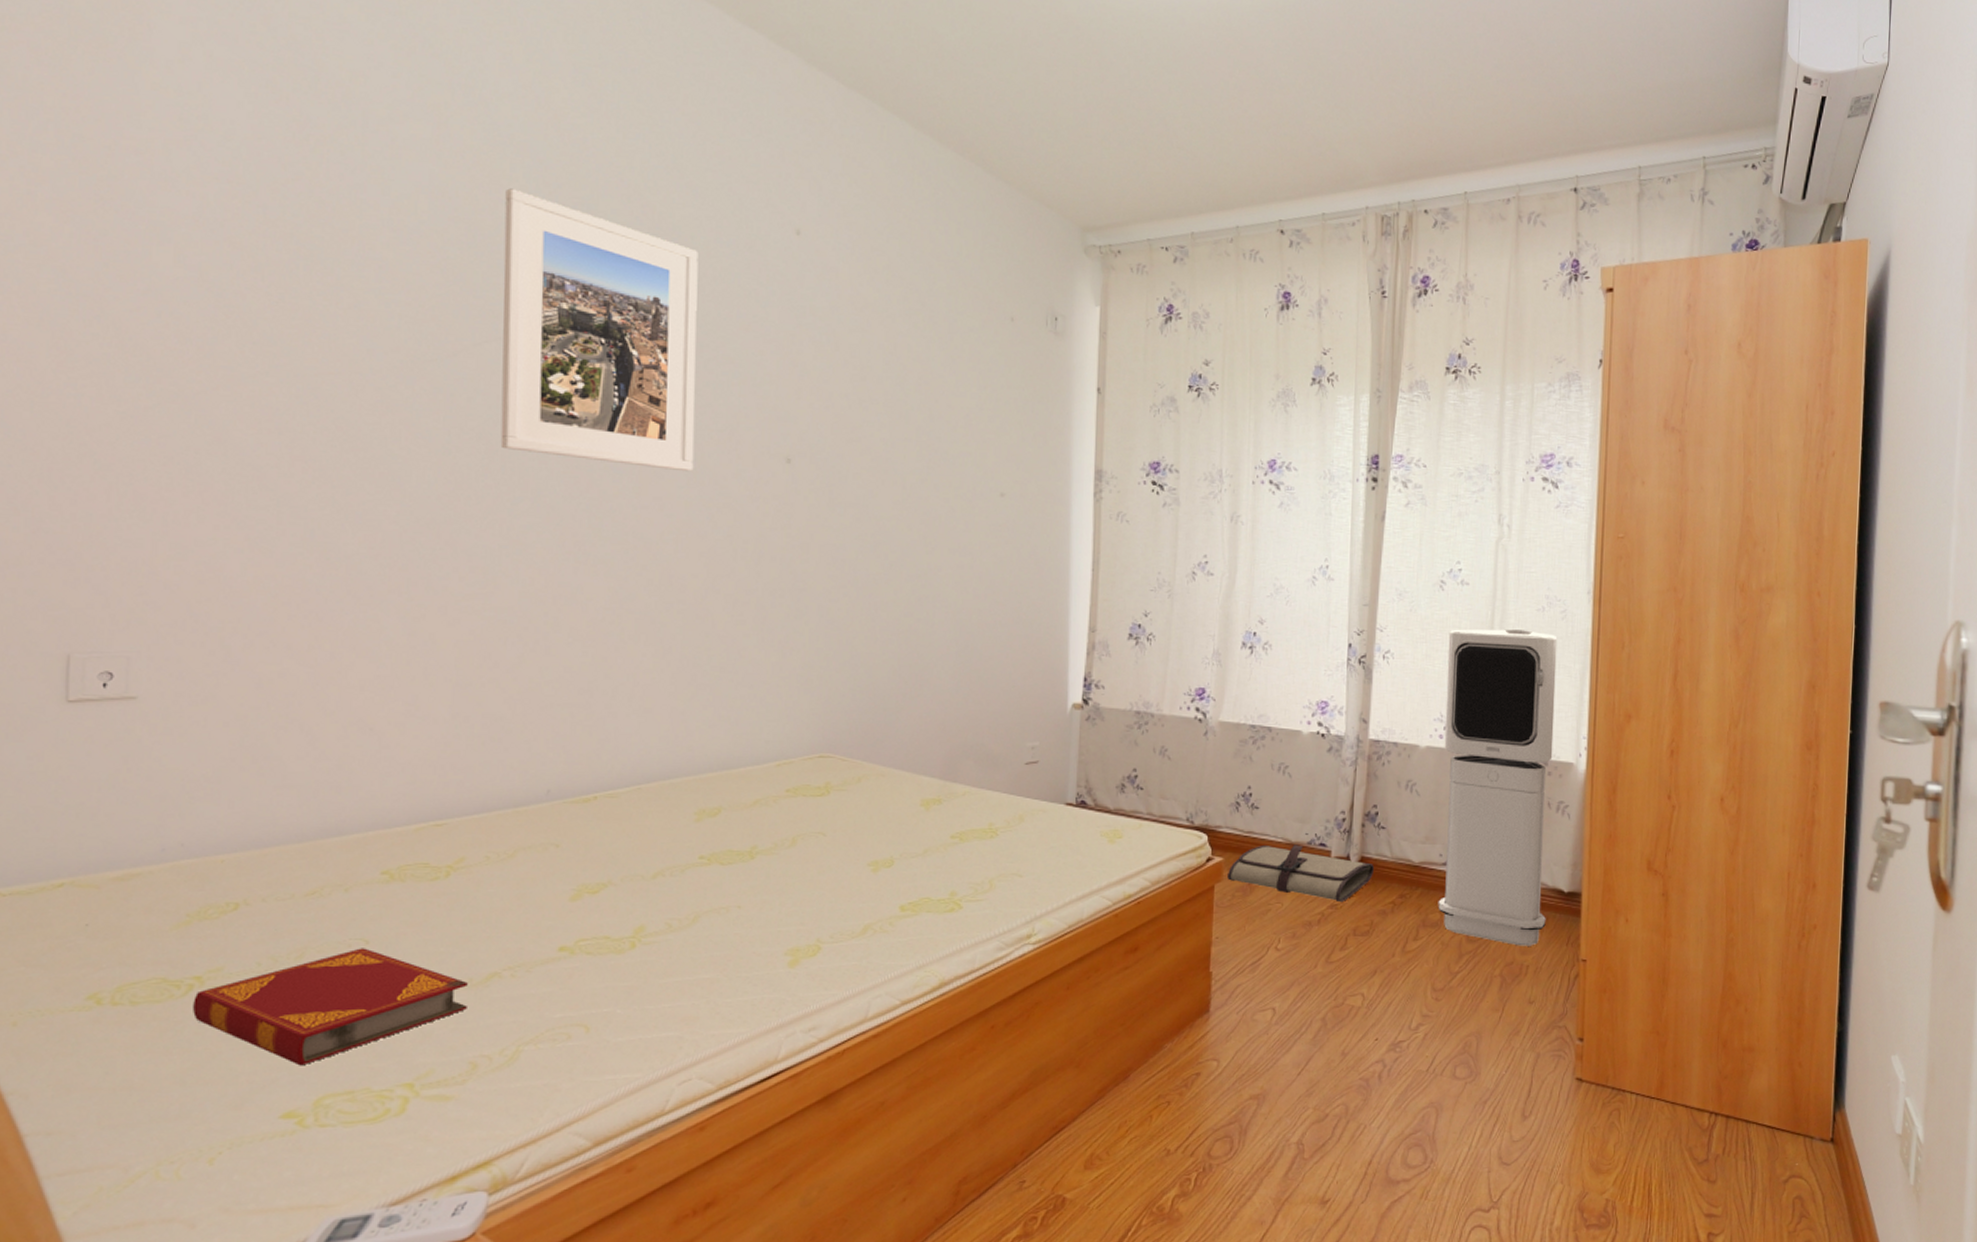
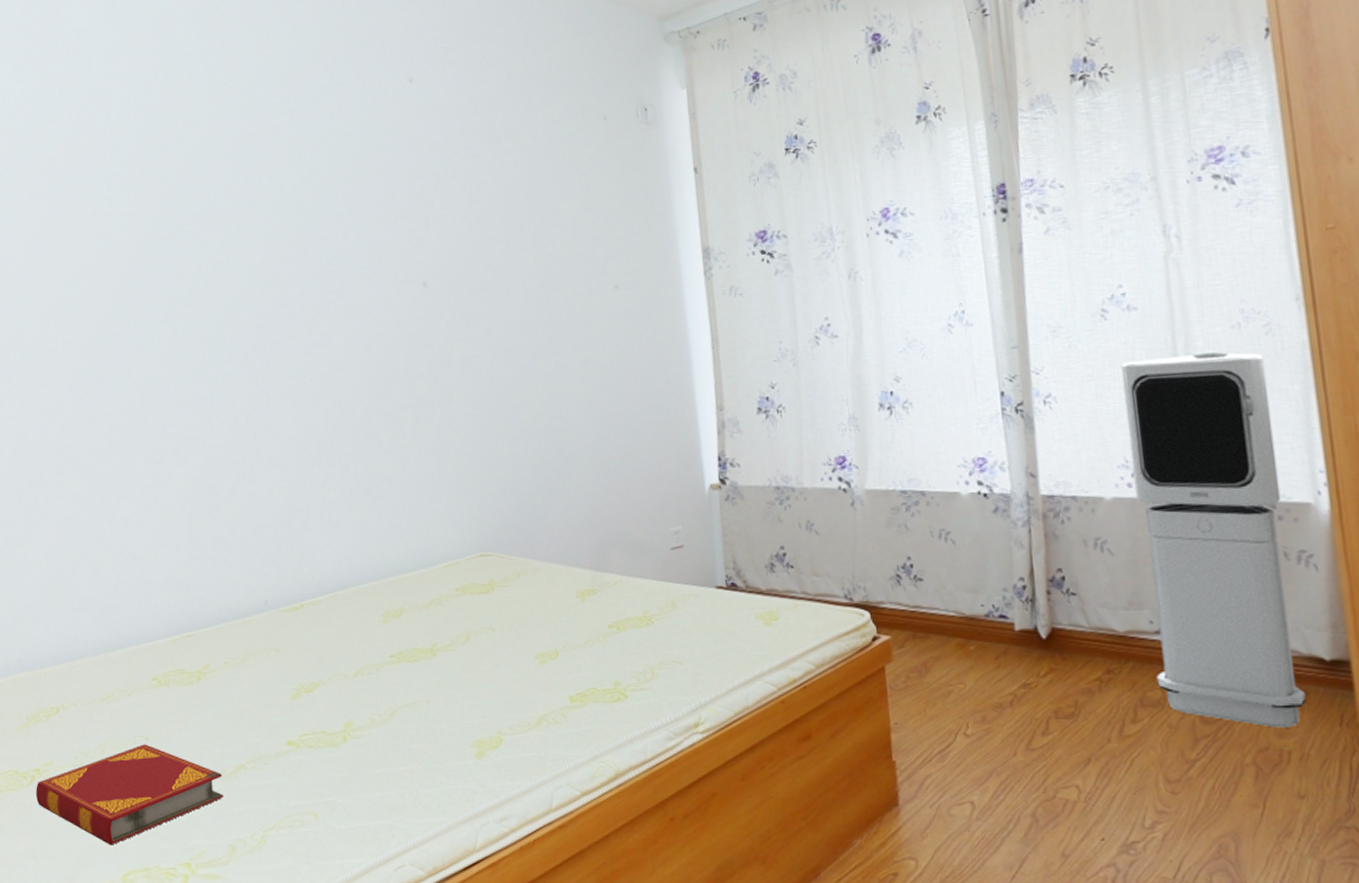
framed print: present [500,188,699,472] -> none [188,94,349,311]
tool roll: present [1227,844,1375,903] -> none [898,618,1071,681]

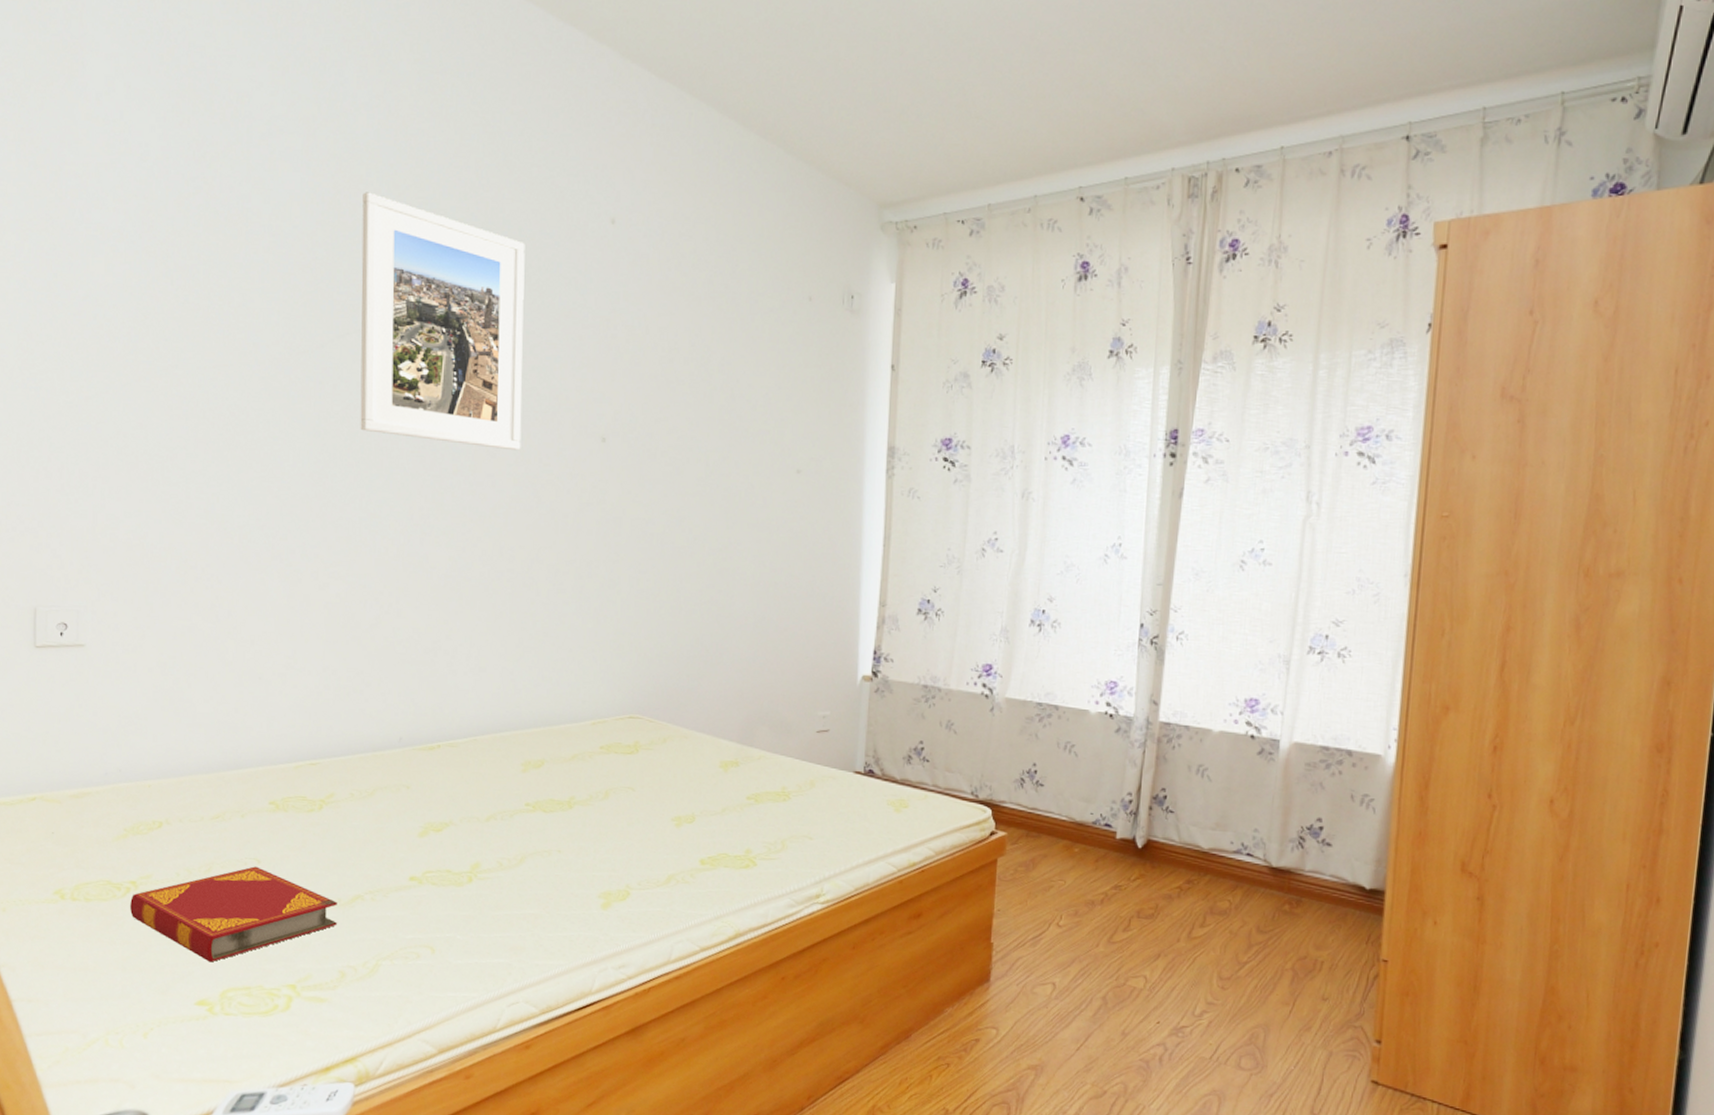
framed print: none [188,94,349,311] -> present [360,192,525,451]
air purifier: present [1120,352,1306,728] -> none [1227,611,1368,942]

